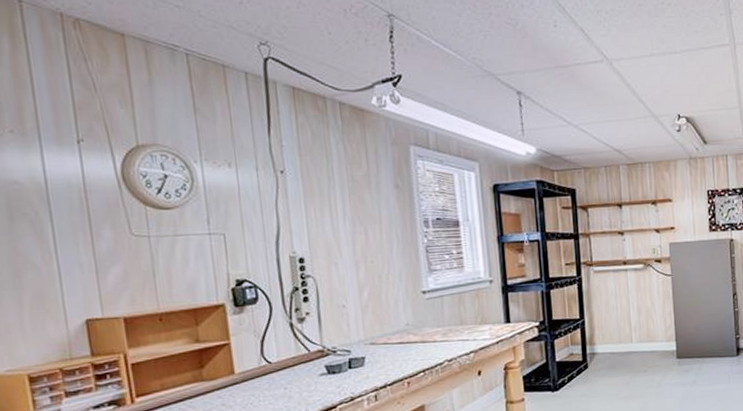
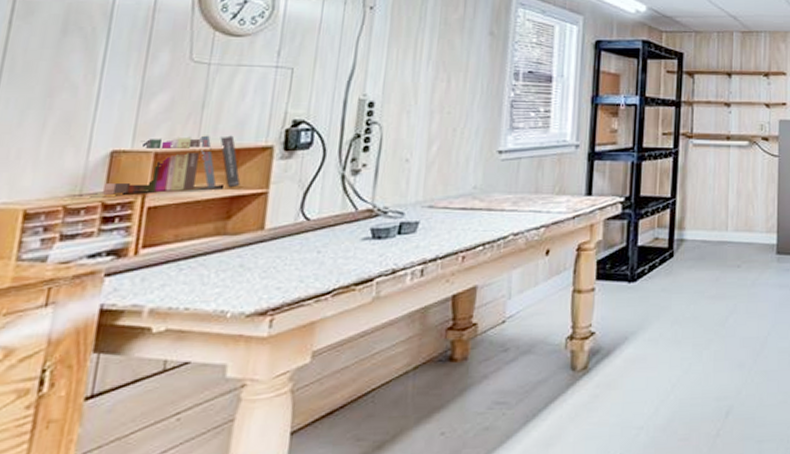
books: none [87,297,205,357] -> present [103,134,241,195]

